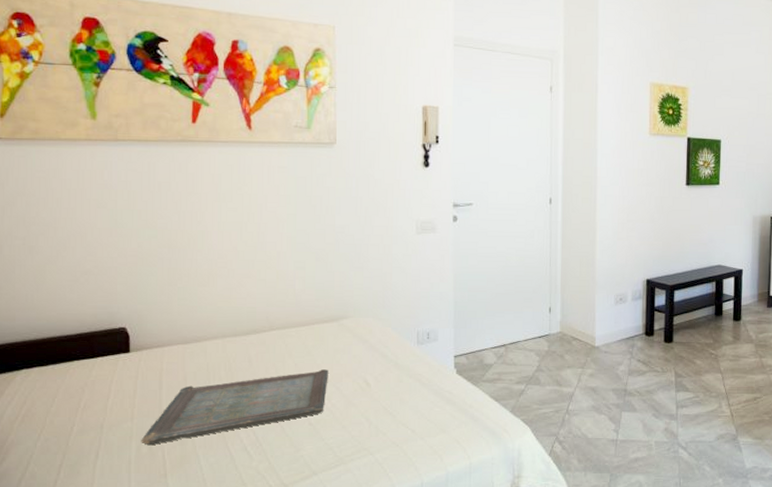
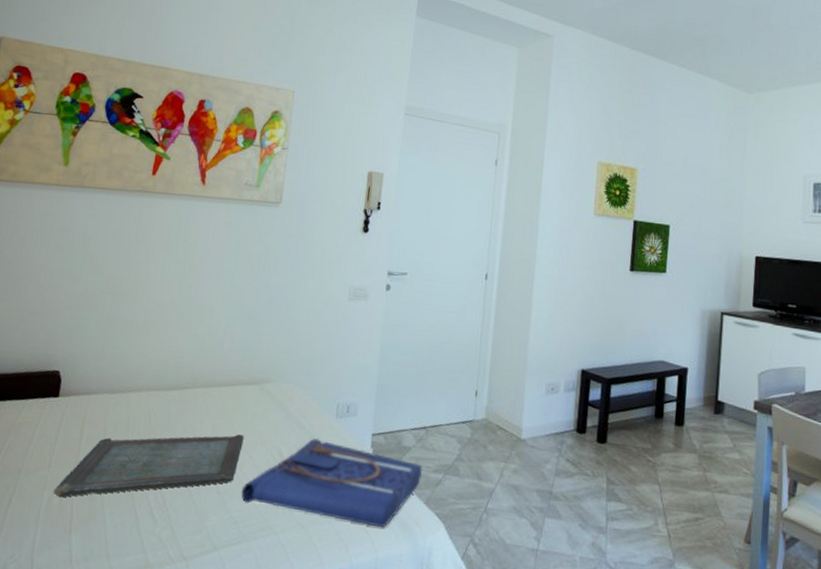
tote bag: none [332,366,506,438] -> present [241,438,423,528]

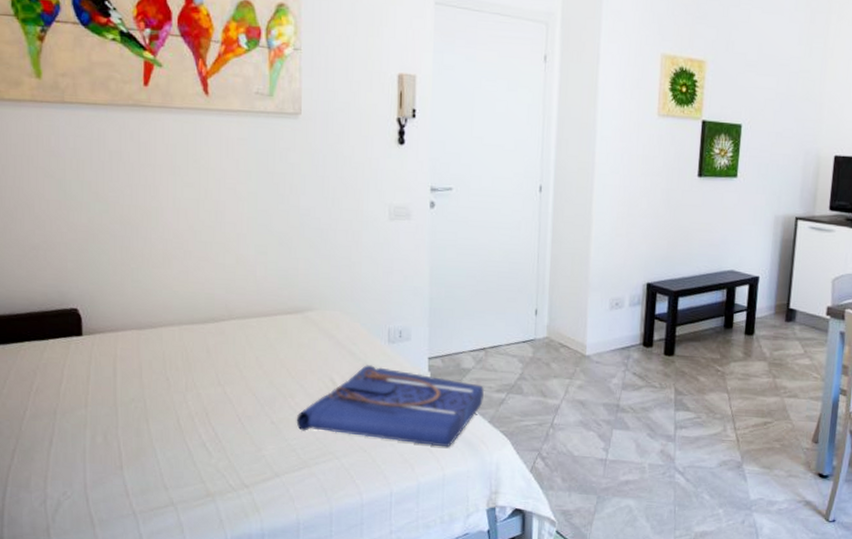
serving tray: present [53,434,244,498] -> none [95,364,292,436]

